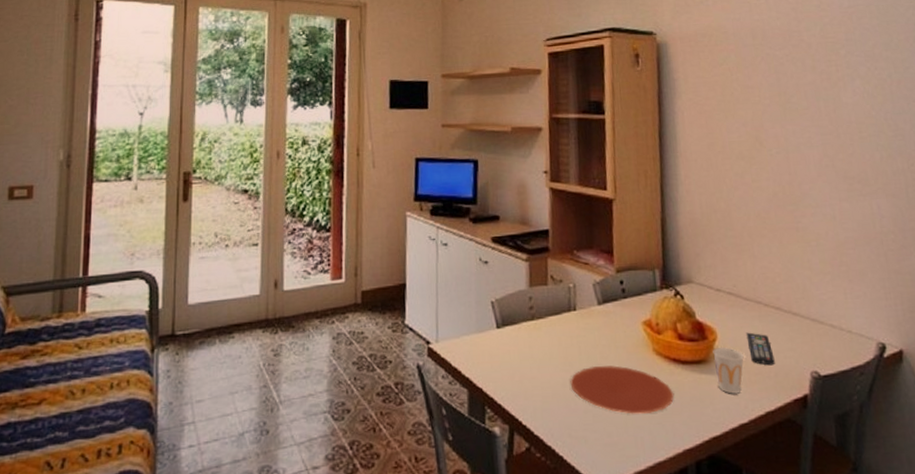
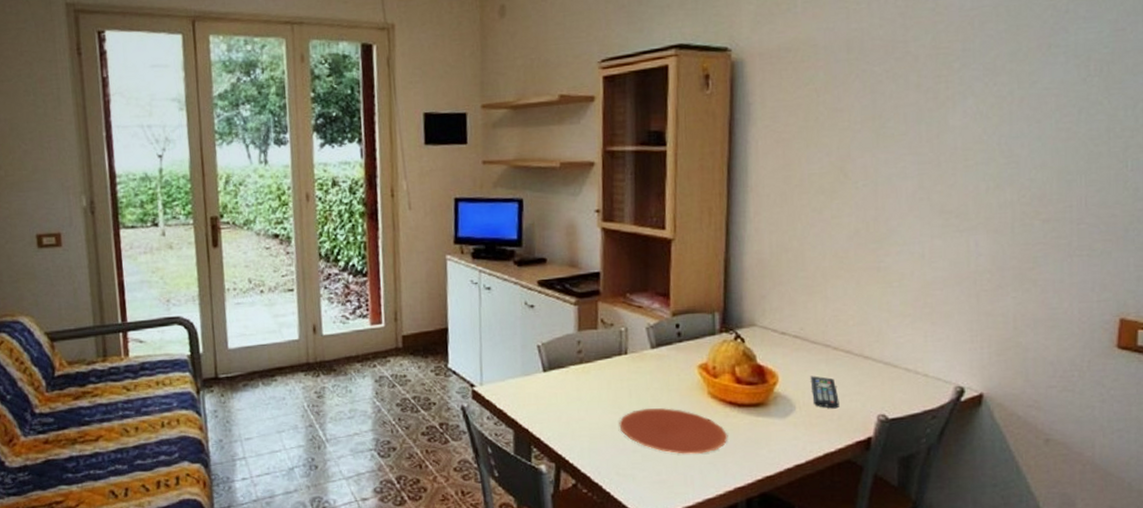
cup: present [713,347,744,394] -> none [772,391,806,436]

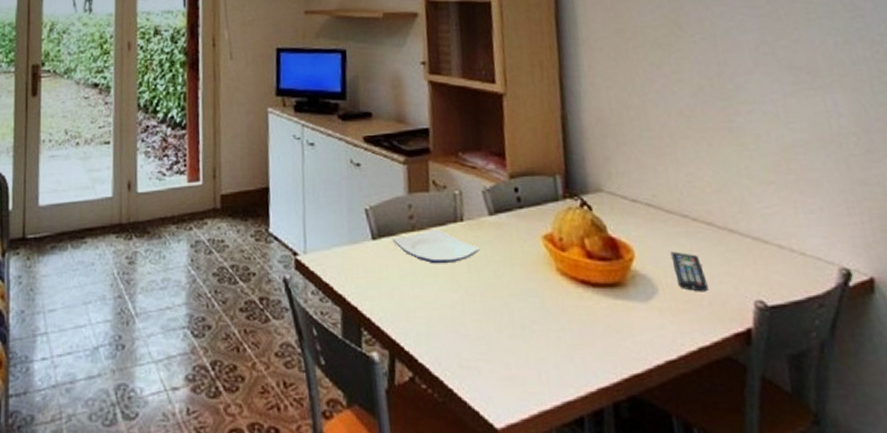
plate: none [562,361,641,392] -> present [393,229,480,264]
plate: present [619,408,728,454] -> none [458,286,584,344]

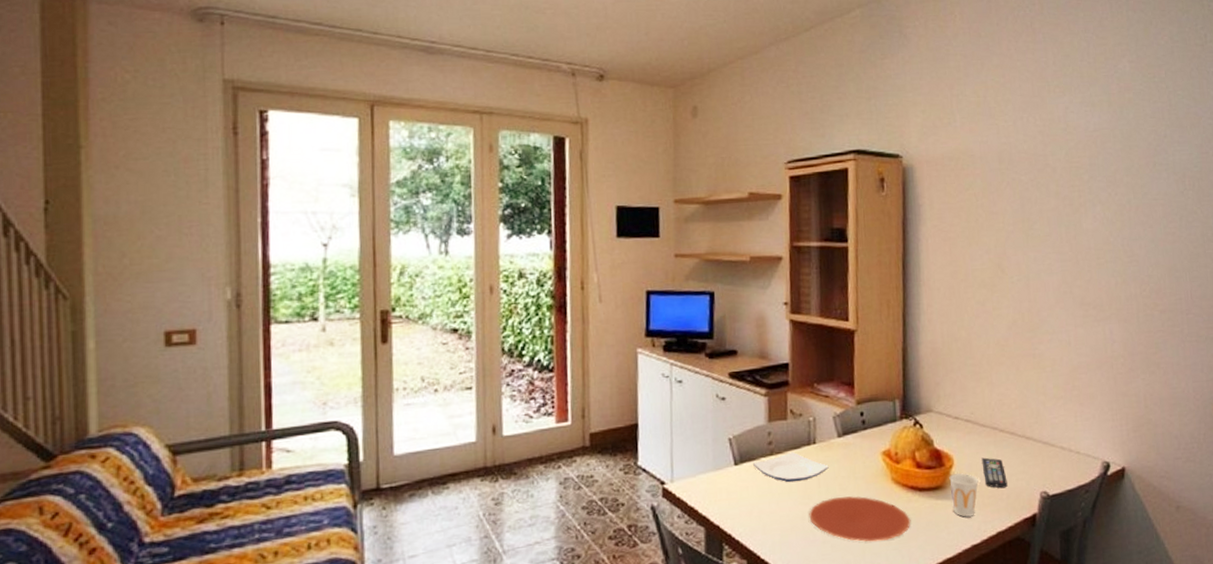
plate: none [458,286,584,344] -> present [809,496,911,542]
cup: none [630,269,669,324] -> present [949,473,979,517]

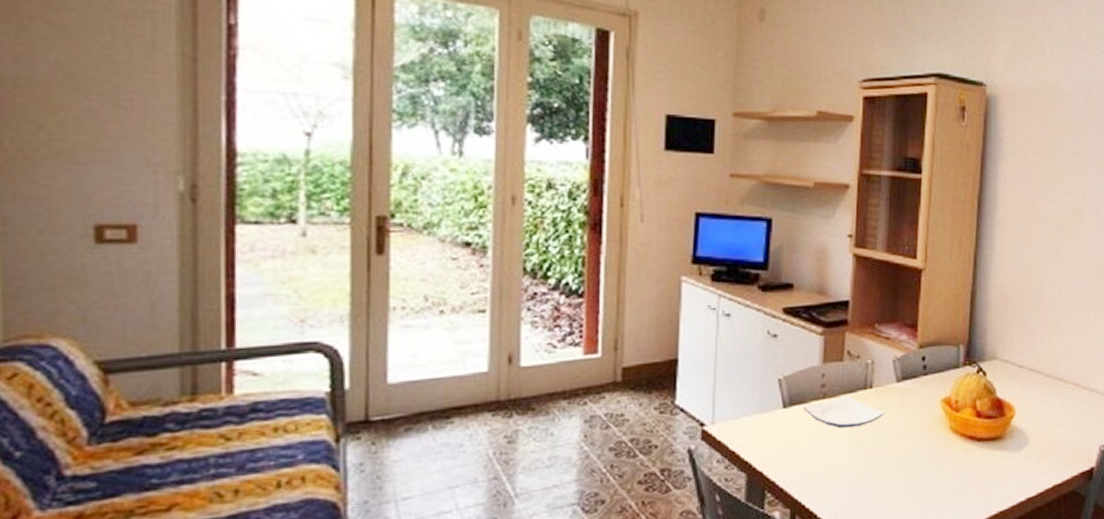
plate: present [809,496,911,542] -> none [860,444,967,493]
cup: present [949,473,979,517] -> none [1009,424,1039,469]
remote control: present [981,457,1008,489] -> none [1043,408,1068,441]

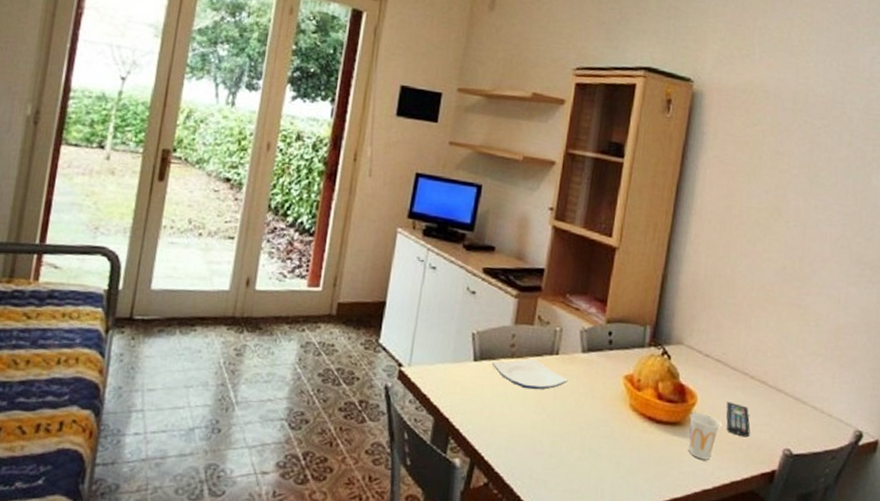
cup: none [1009,424,1039,469] -> present [689,412,720,460]
remote control: none [1043,408,1068,441] -> present [726,401,750,438]

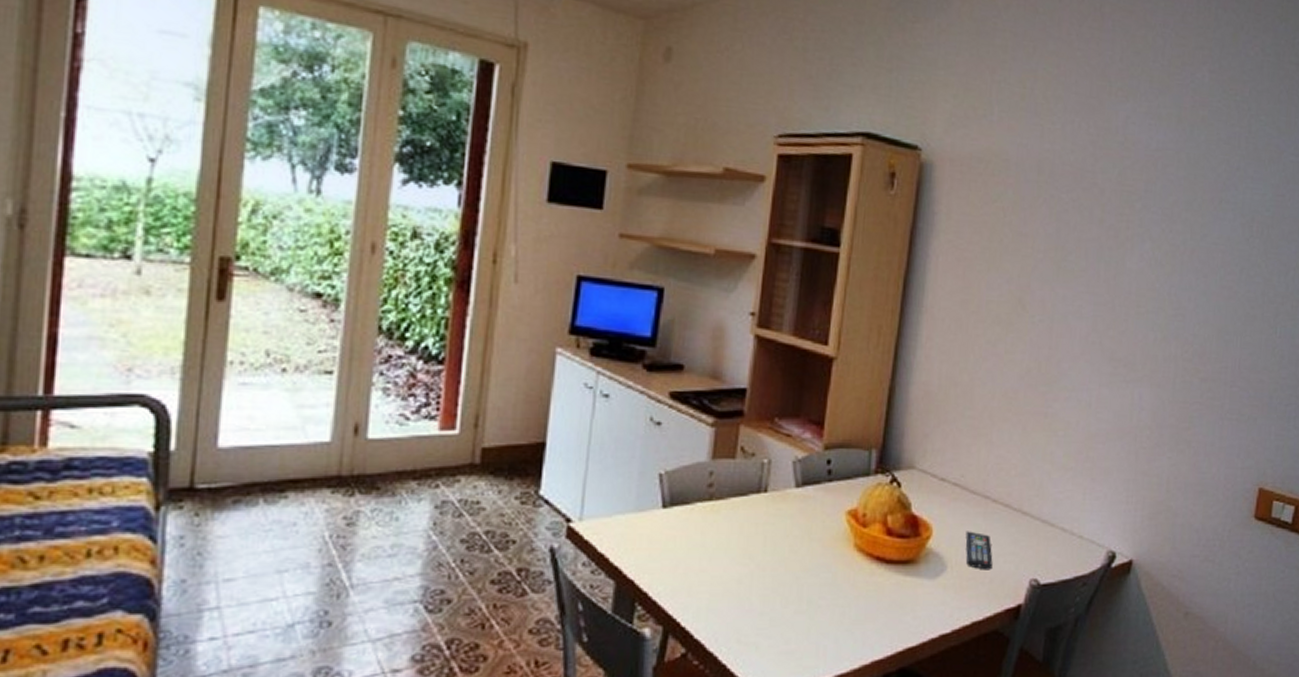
plate: present [492,358,568,390] -> none [686,499,780,537]
cup: present [689,412,720,460] -> none [923,547,959,600]

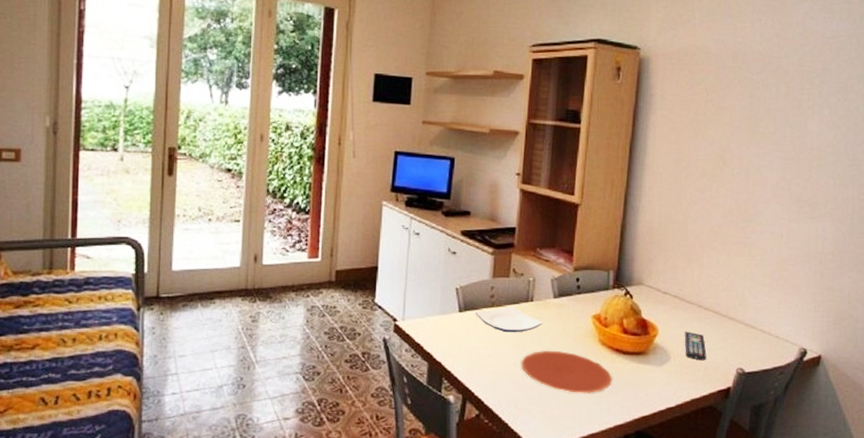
plate: none [686,499,780,537] -> present [476,306,543,333]
plate: none [747,561,871,619] -> present [521,351,613,393]

